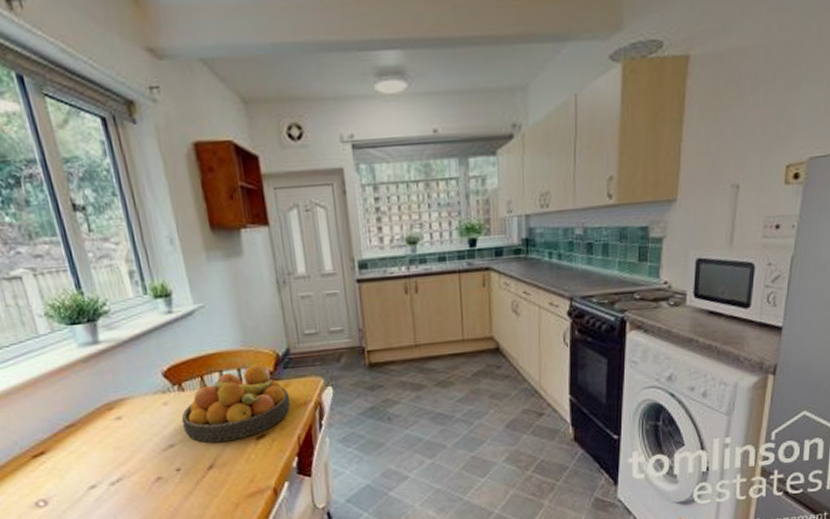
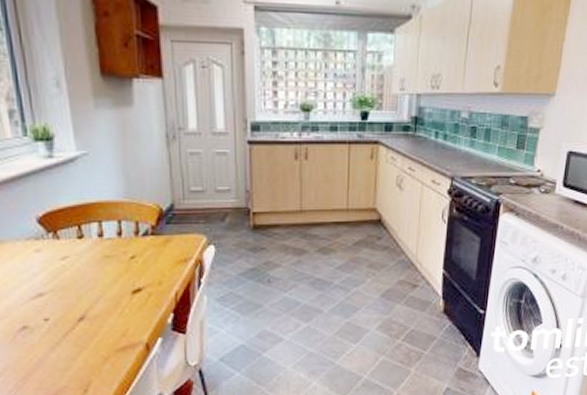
fruit bowl: present [181,365,291,443] -> none [53,218,171,295]

